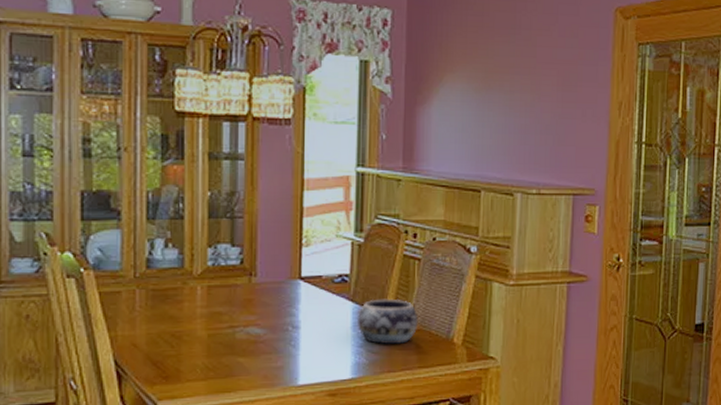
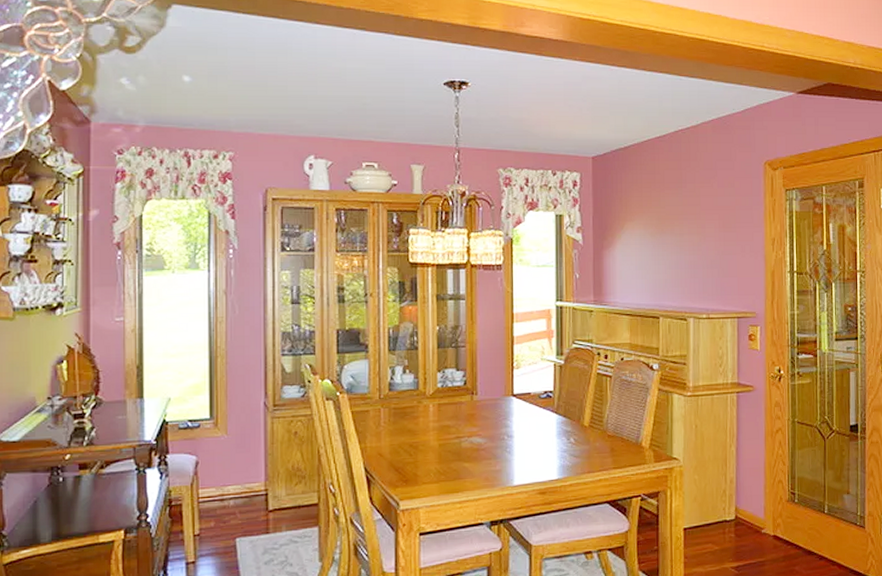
decorative bowl: present [356,298,419,345] -> none [560,410,612,449]

